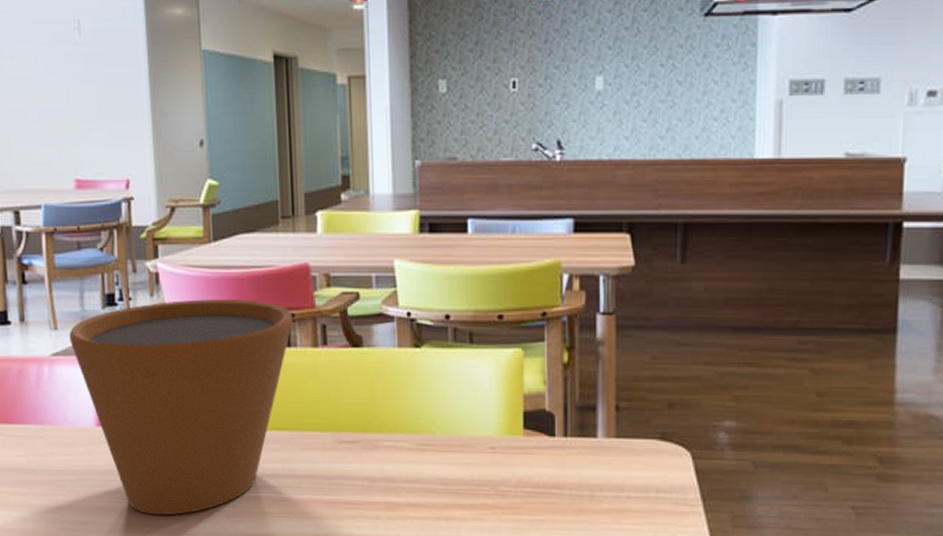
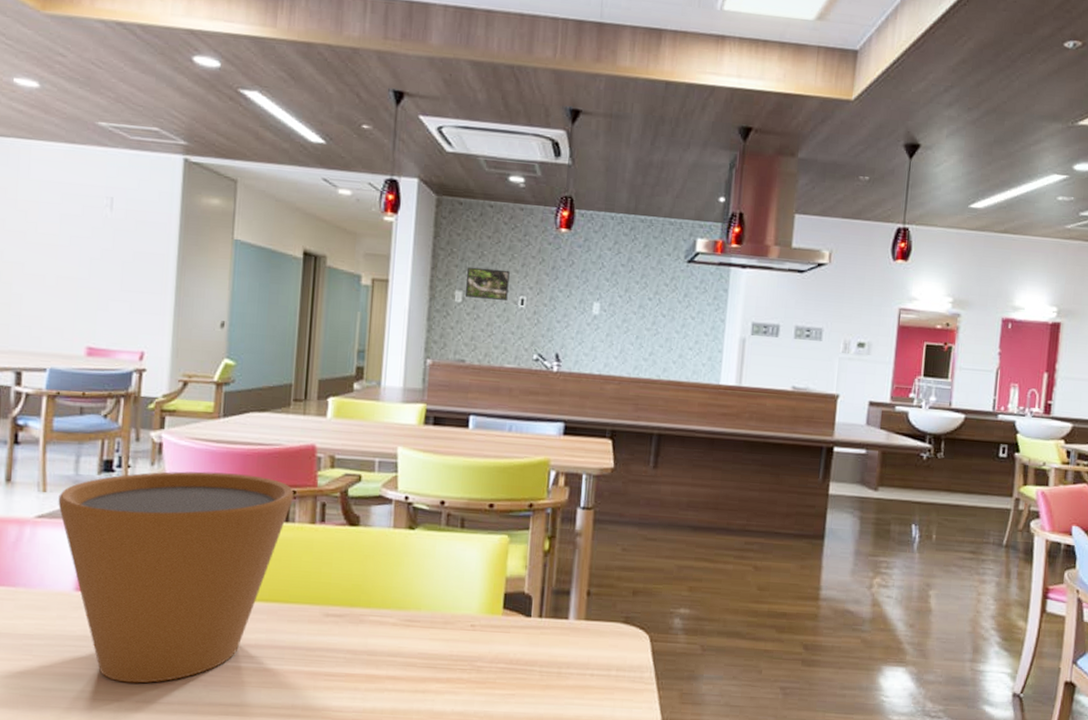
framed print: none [449,50,497,86] -> present [464,267,510,302]

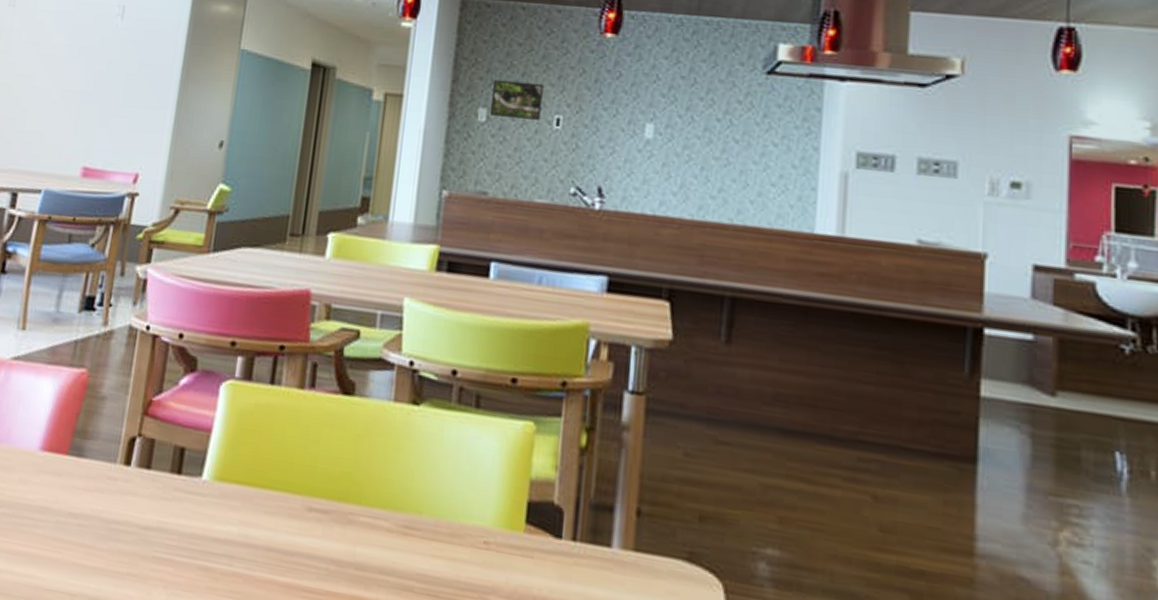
flower pot: present [58,471,294,683] -> none [35,313,283,576]

